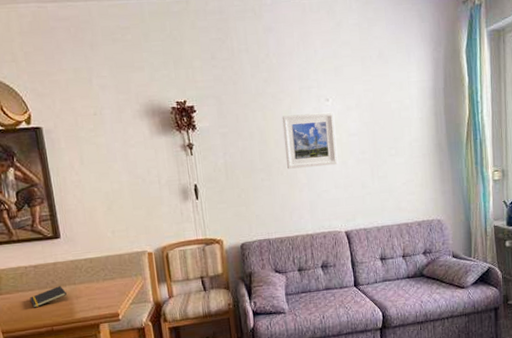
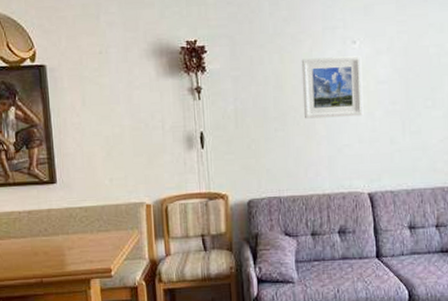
notepad: present [29,286,68,308] -> none [21,235,60,257]

